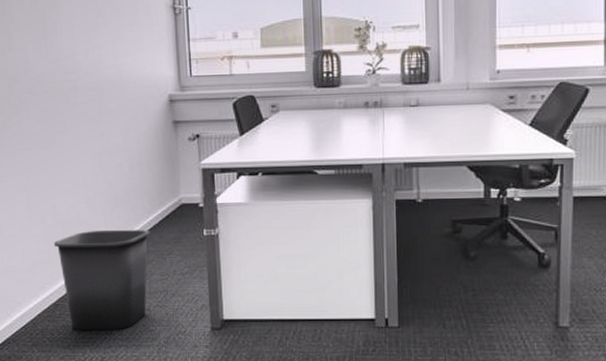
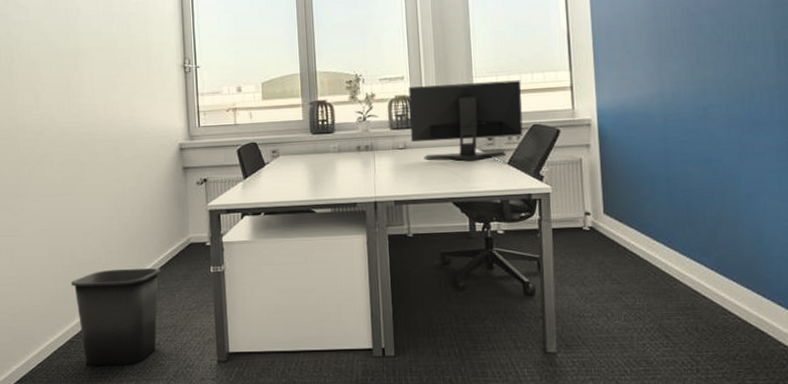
computer monitor: none [424,31,550,122] -> present [409,80,523,162]

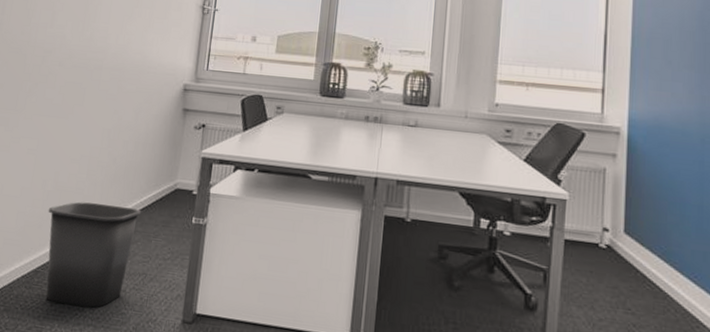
computer monitor: present [409,80,523,162] -> none [423,64,549,153]

